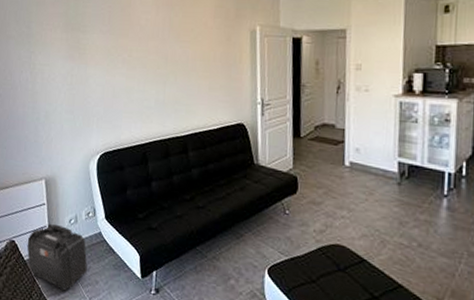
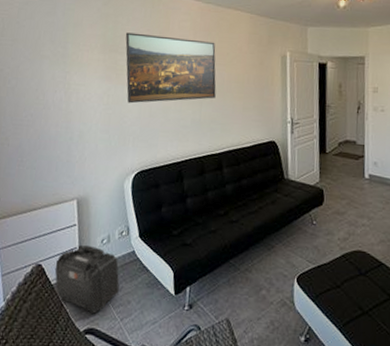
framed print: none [87,10,181,84] -> present [125,32,216,104]

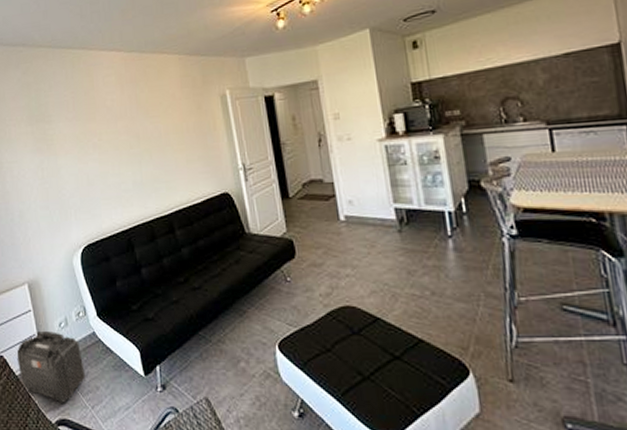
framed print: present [125,32,216,104] -> none [49,93,155,174]

